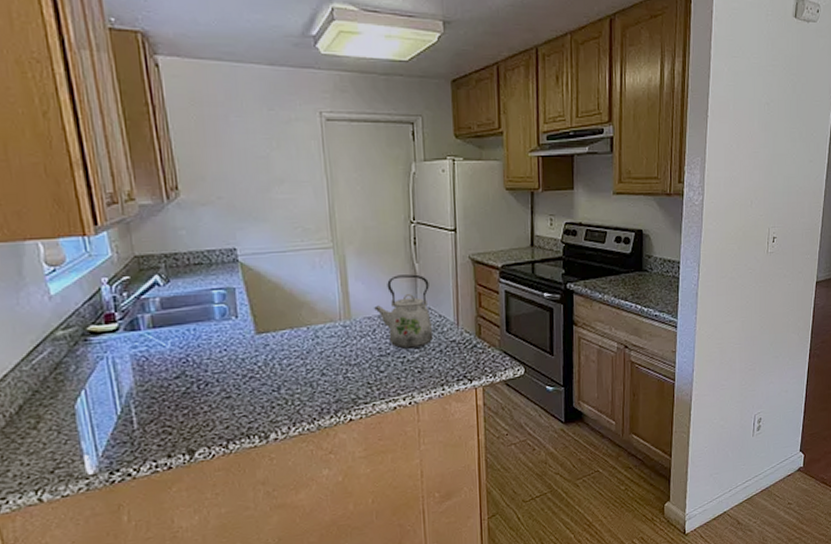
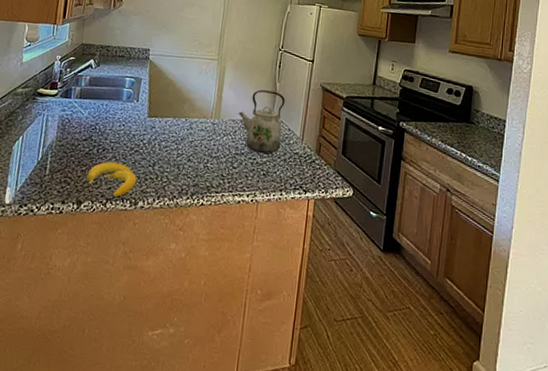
banana: none [192,395,262,435] -> present [86,162,137,197]

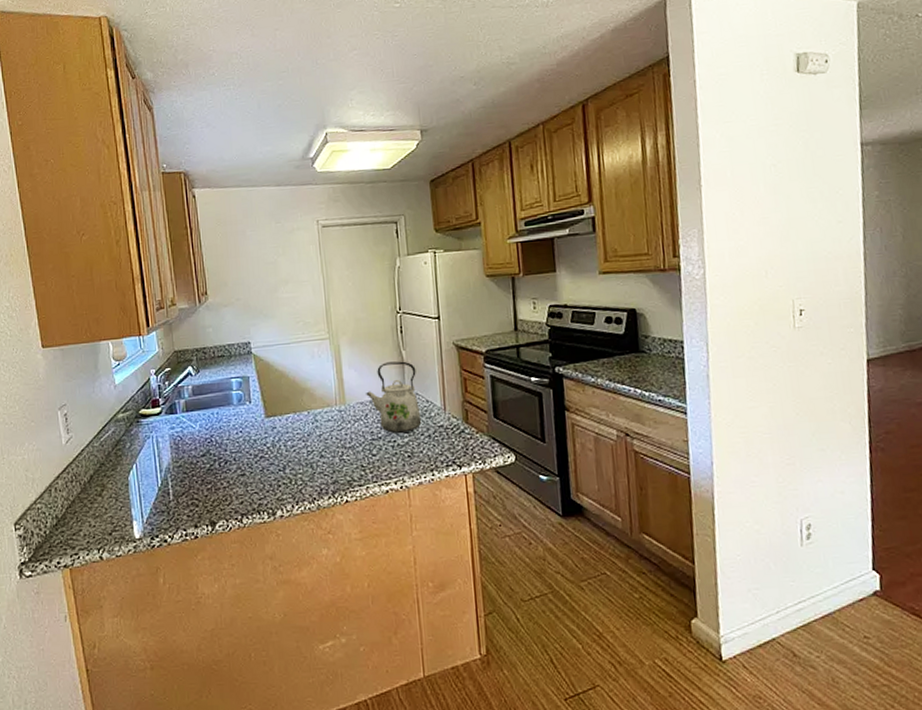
banana: present [86,162,137,197] -> none [214,474,270,510]

